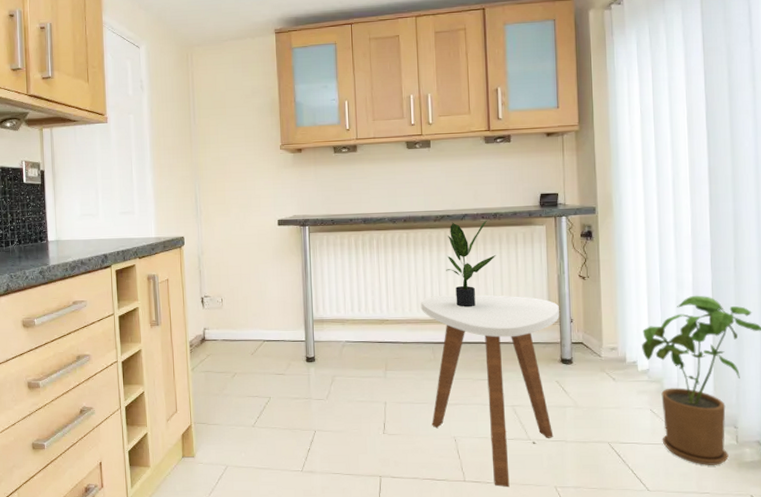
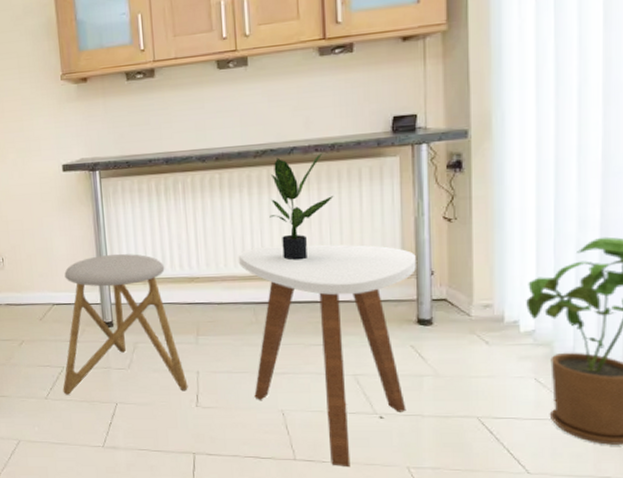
stool: none [268,298,377,423] -> present [63,254,188,395]

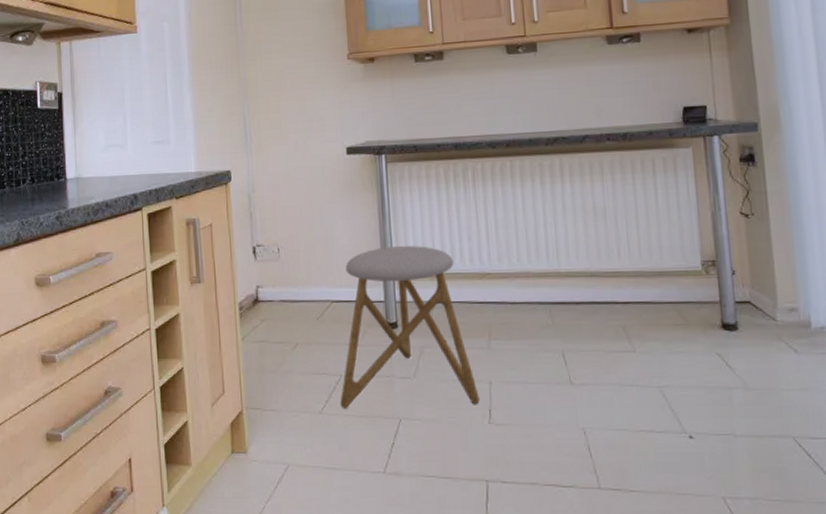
side table: present [238,244,416,468] -> none [531,239,717,498]
potted plant: present [269,152,334,261] -> none [563,142,629,256]

